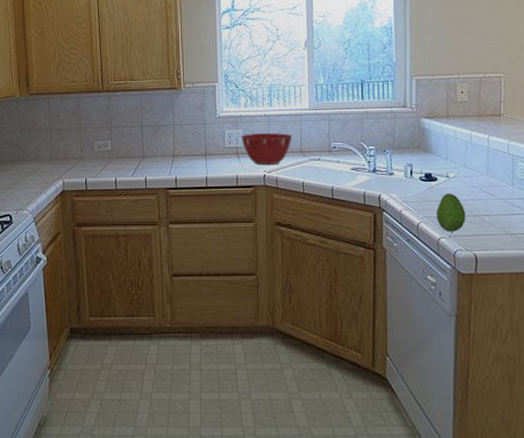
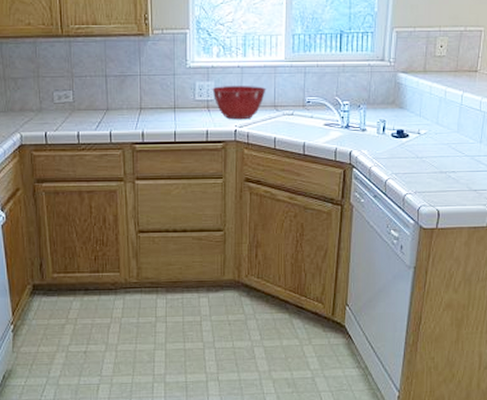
fruit: present [436,193,466,232] -> none [404,150,433,188]

